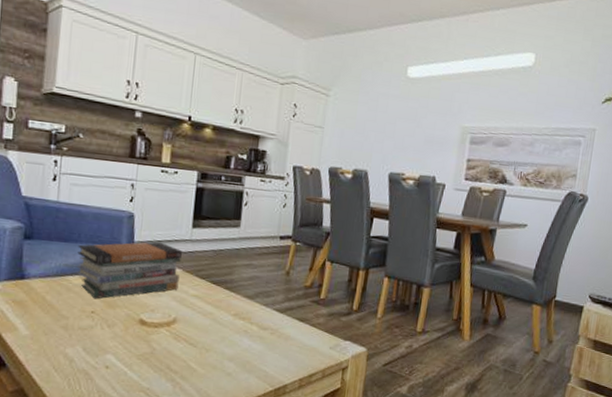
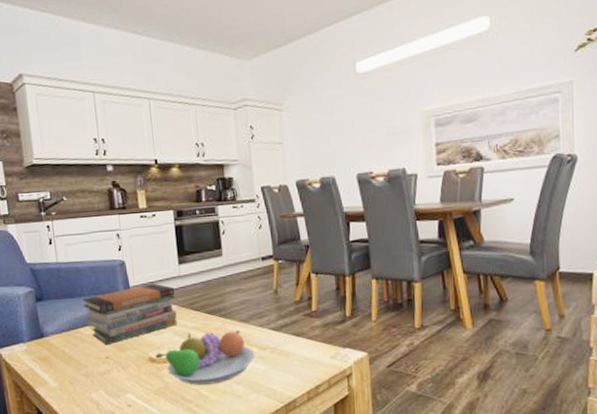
fruit bowl: none [147,299,254,357] -> present [155,330,255,385]

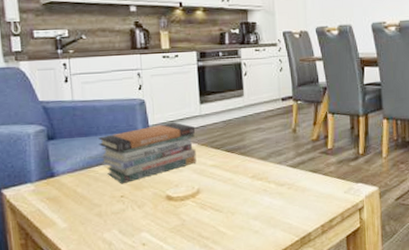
fruit bowl: present [155,330,255,385] -> none [173,168,273,222]

